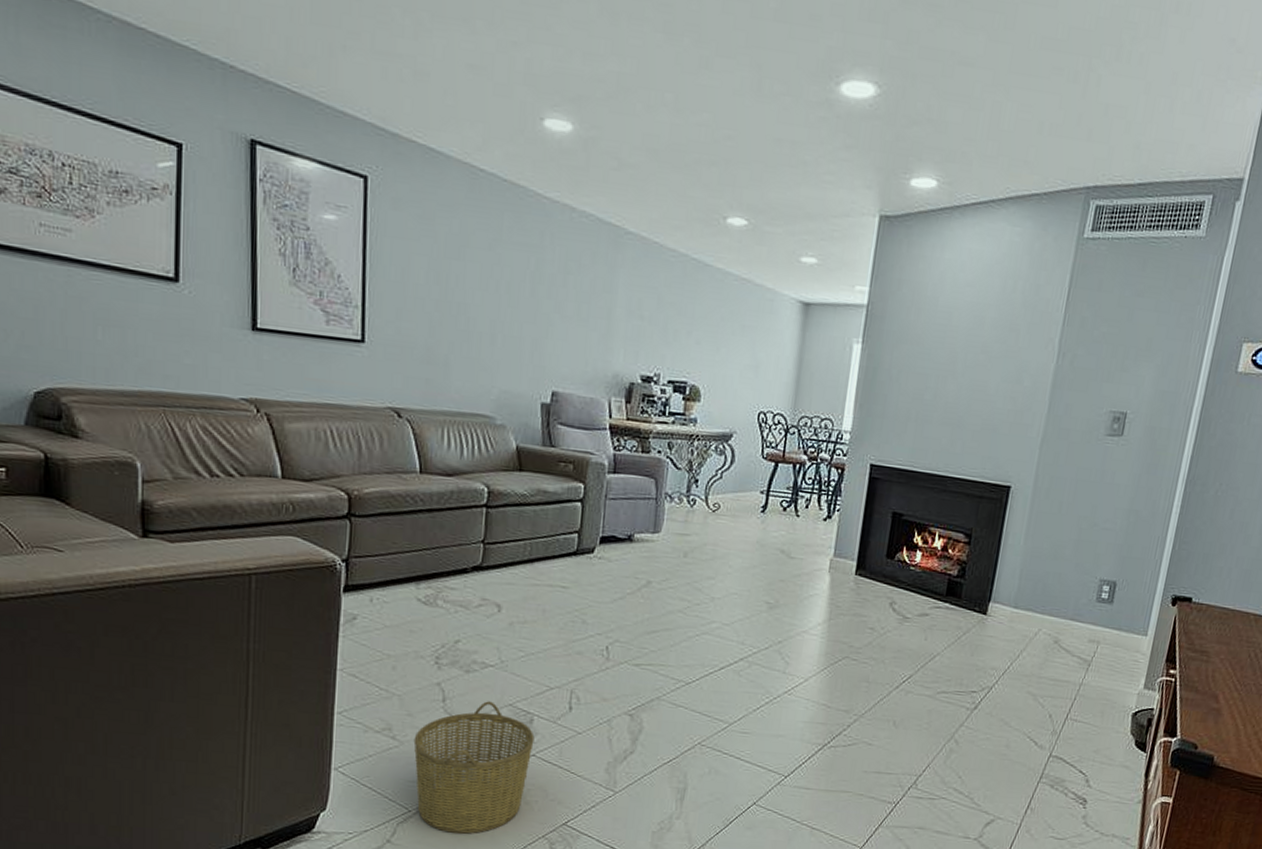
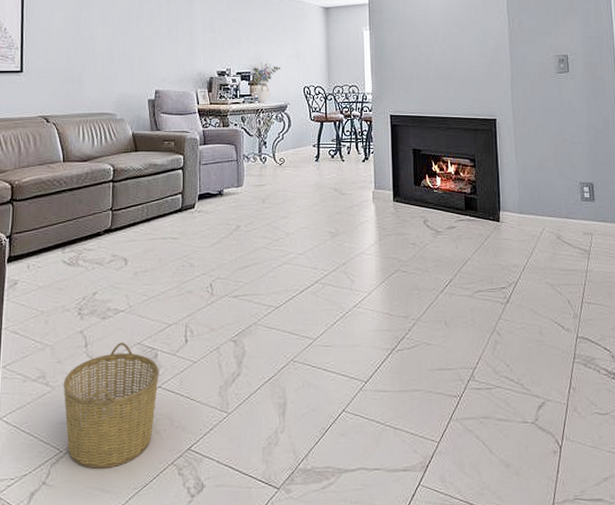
bouquet: none [688,368,731,427] -> present [253,60,281,102]

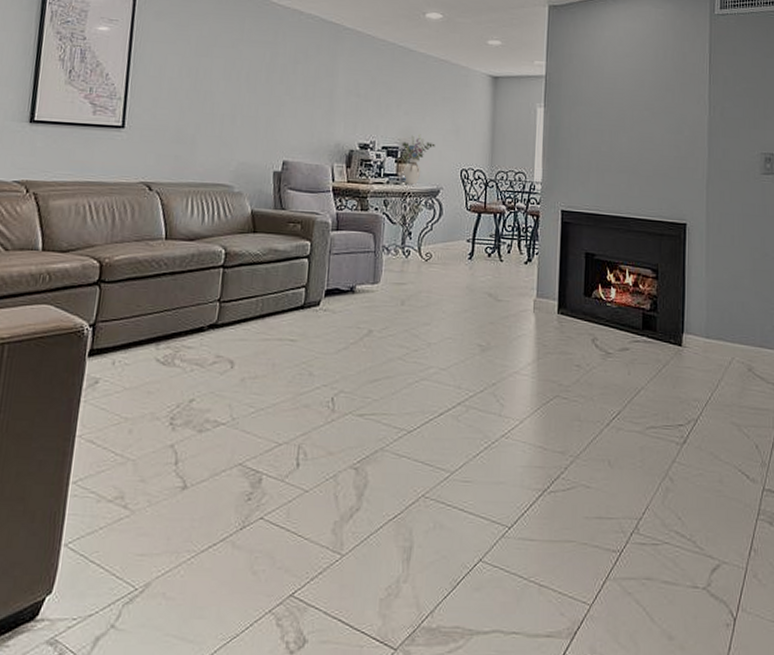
basket: present [63,342,159,469] -> none [144,461,263,613]

